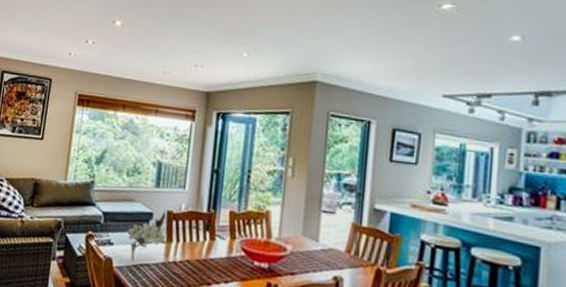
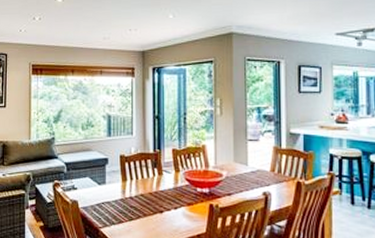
flower arrangement: present [127,209,167,260] -> none [88,154,122,200]

